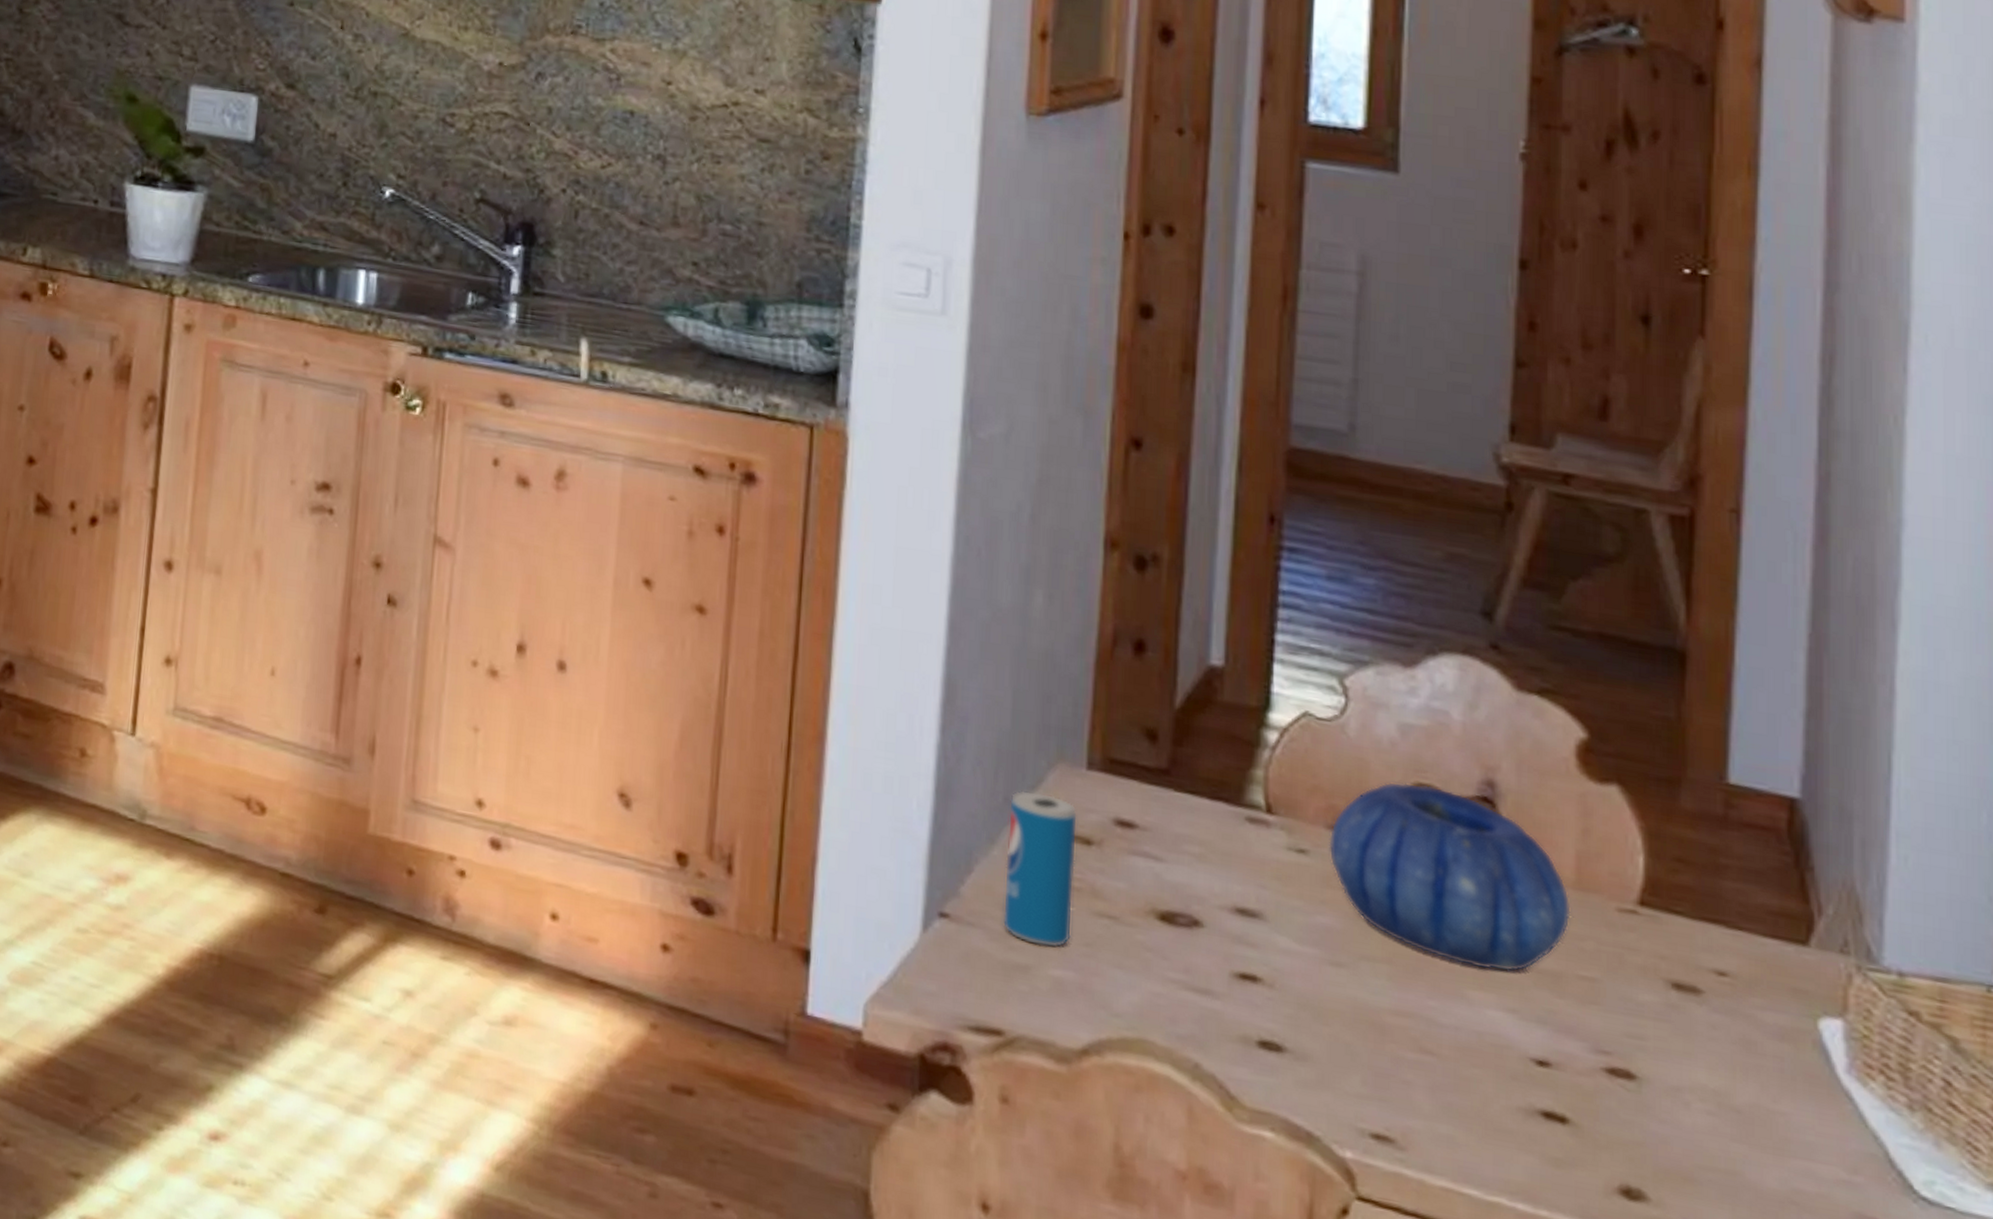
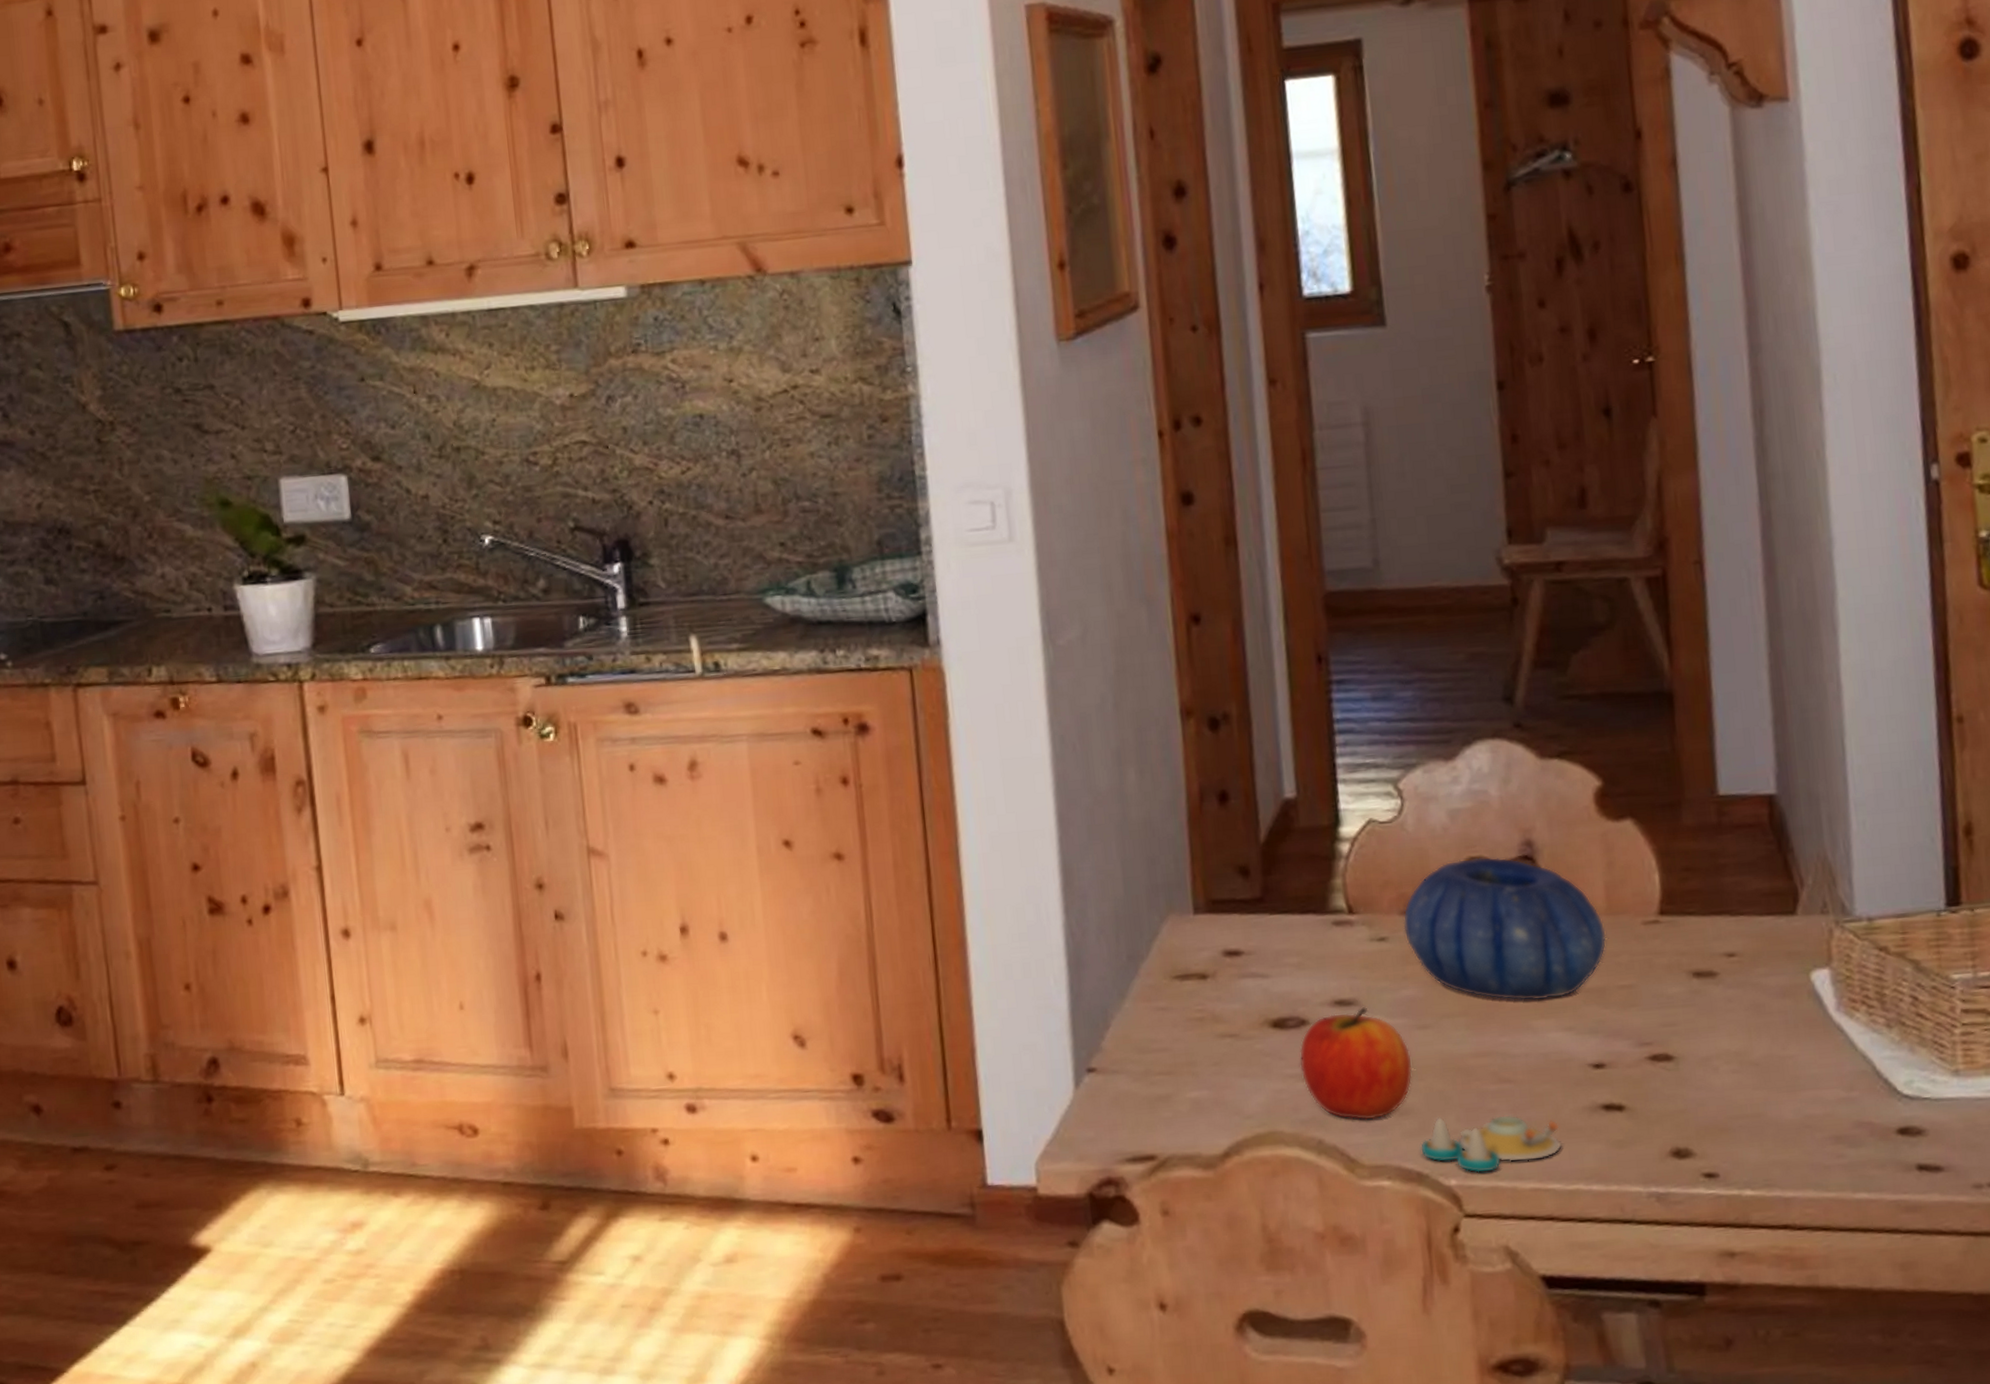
beverage can: present [1002,790,1078,948] -> none [1132,943,1201,1076]
apple: none [1185,921,1318,1057] -> present [1299,1006,1413,1120]
salt and pepper shaker set: none [1314,1073,1486,1156] -> present [1420,1114,1562,1173]

